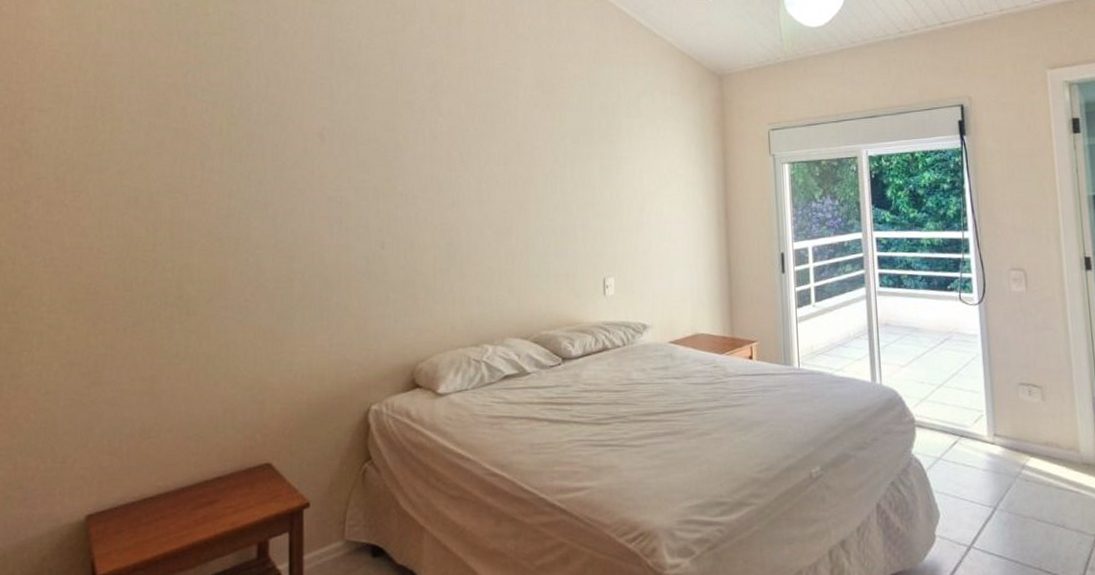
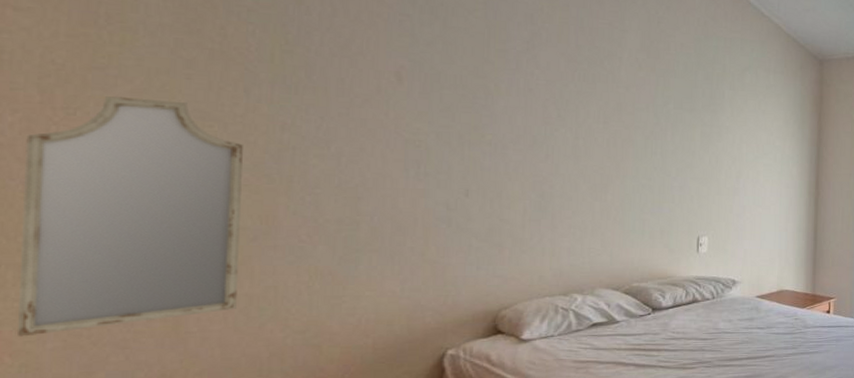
home mirror: none [40,178,201,396] -> present [18,96,245,337]

